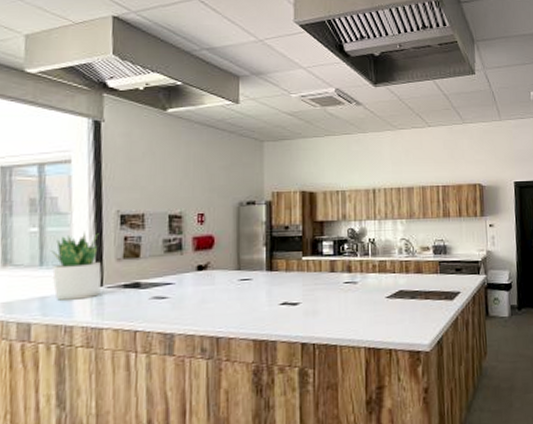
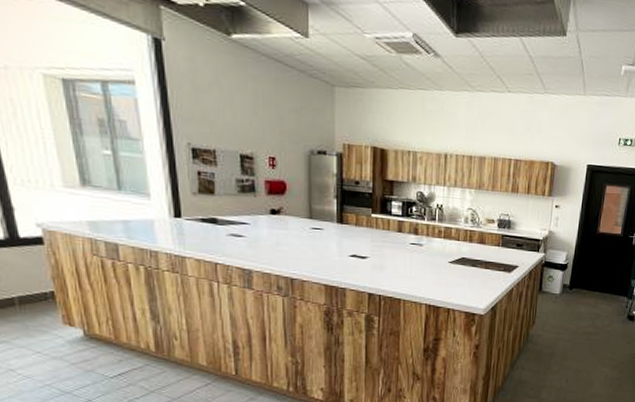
planter: present [50,231,102,301] -> none [126,160,180,228]

